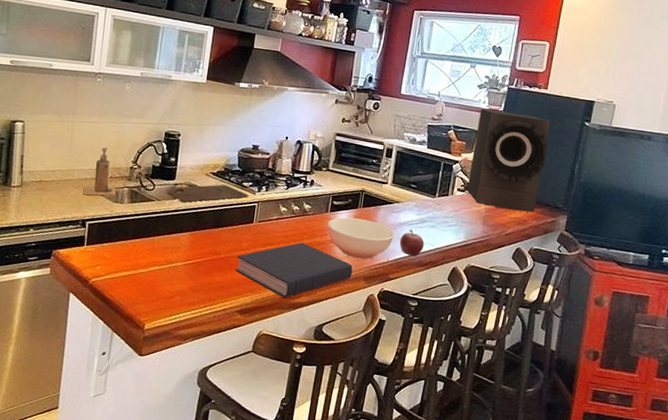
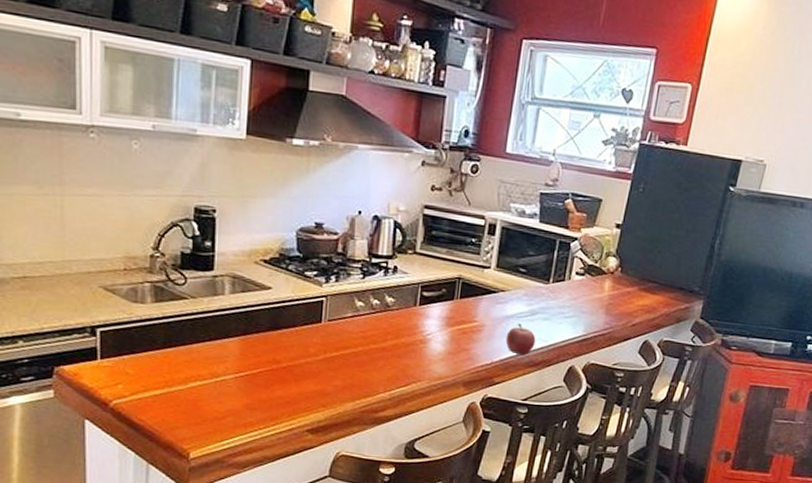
soap dispenser: present [82,147,116,197] -> none [87,228,135,295]
cutting board: present [166,184,249,203] -> none [203,275,314,300]
book: present [235,242,353,298] -> none [302,344,450,412]
bowl: present [327,217,395,259] -> none [416,311,500,361]
speaker: present [467,108,551,212] -> none [588,170,690,298]

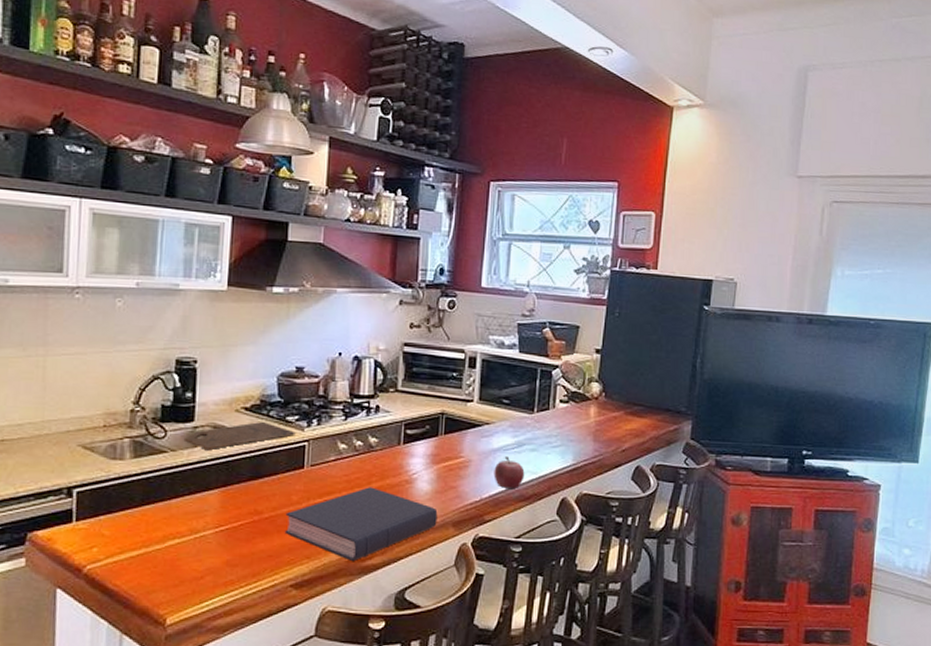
cutting board: none [203,275,314,300] -> present [183,422,296,451]
book: none [302,344,450,412] -> present [284,487,438,561]

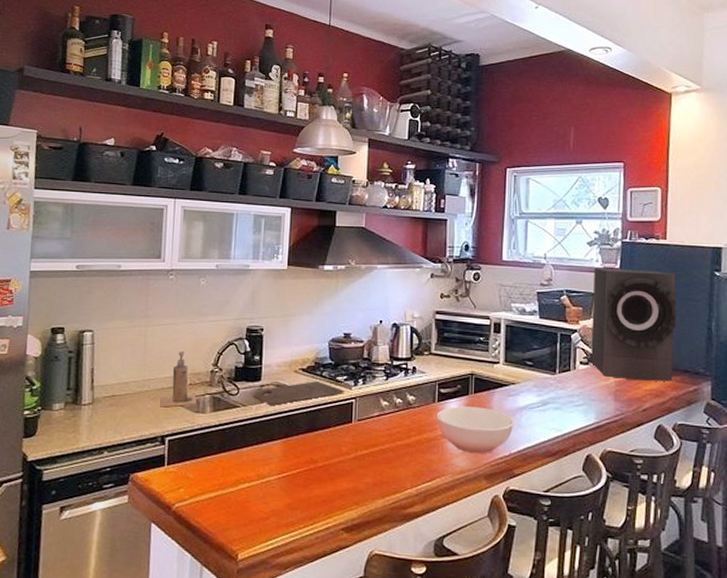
soap dispenser: none [65,385,113,454] -> present [160,350,197,408]
book: present [284,487,438,561] -> none [336,440,471,508]
bowl: none [401,449,487,500] -> present [436,406,514,454]
fruit: present [493,456,525,488] -> none [521,414,550,444]
speaker: none [572,298,664,421] -> present [591,267,677,381]

